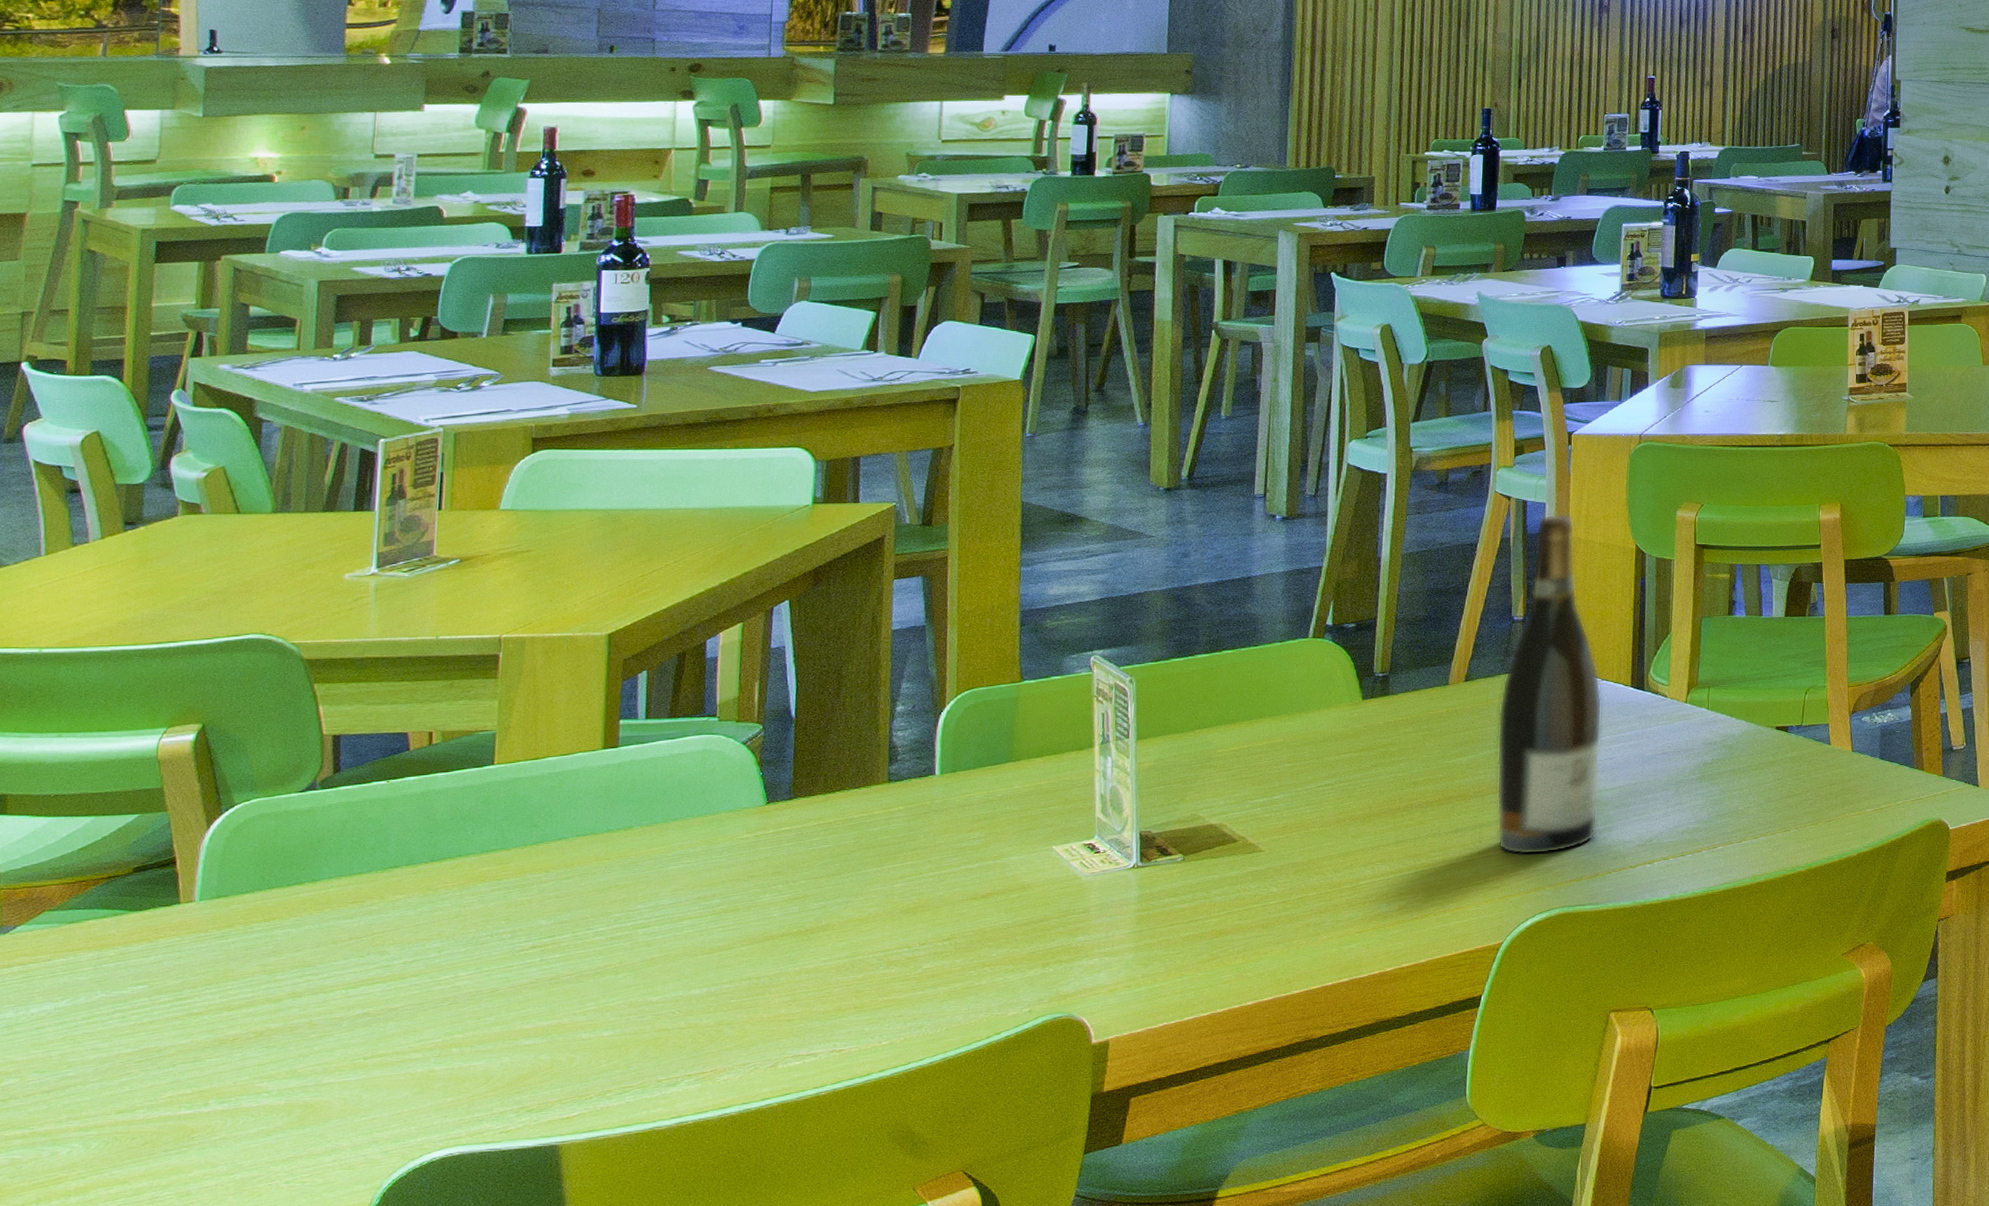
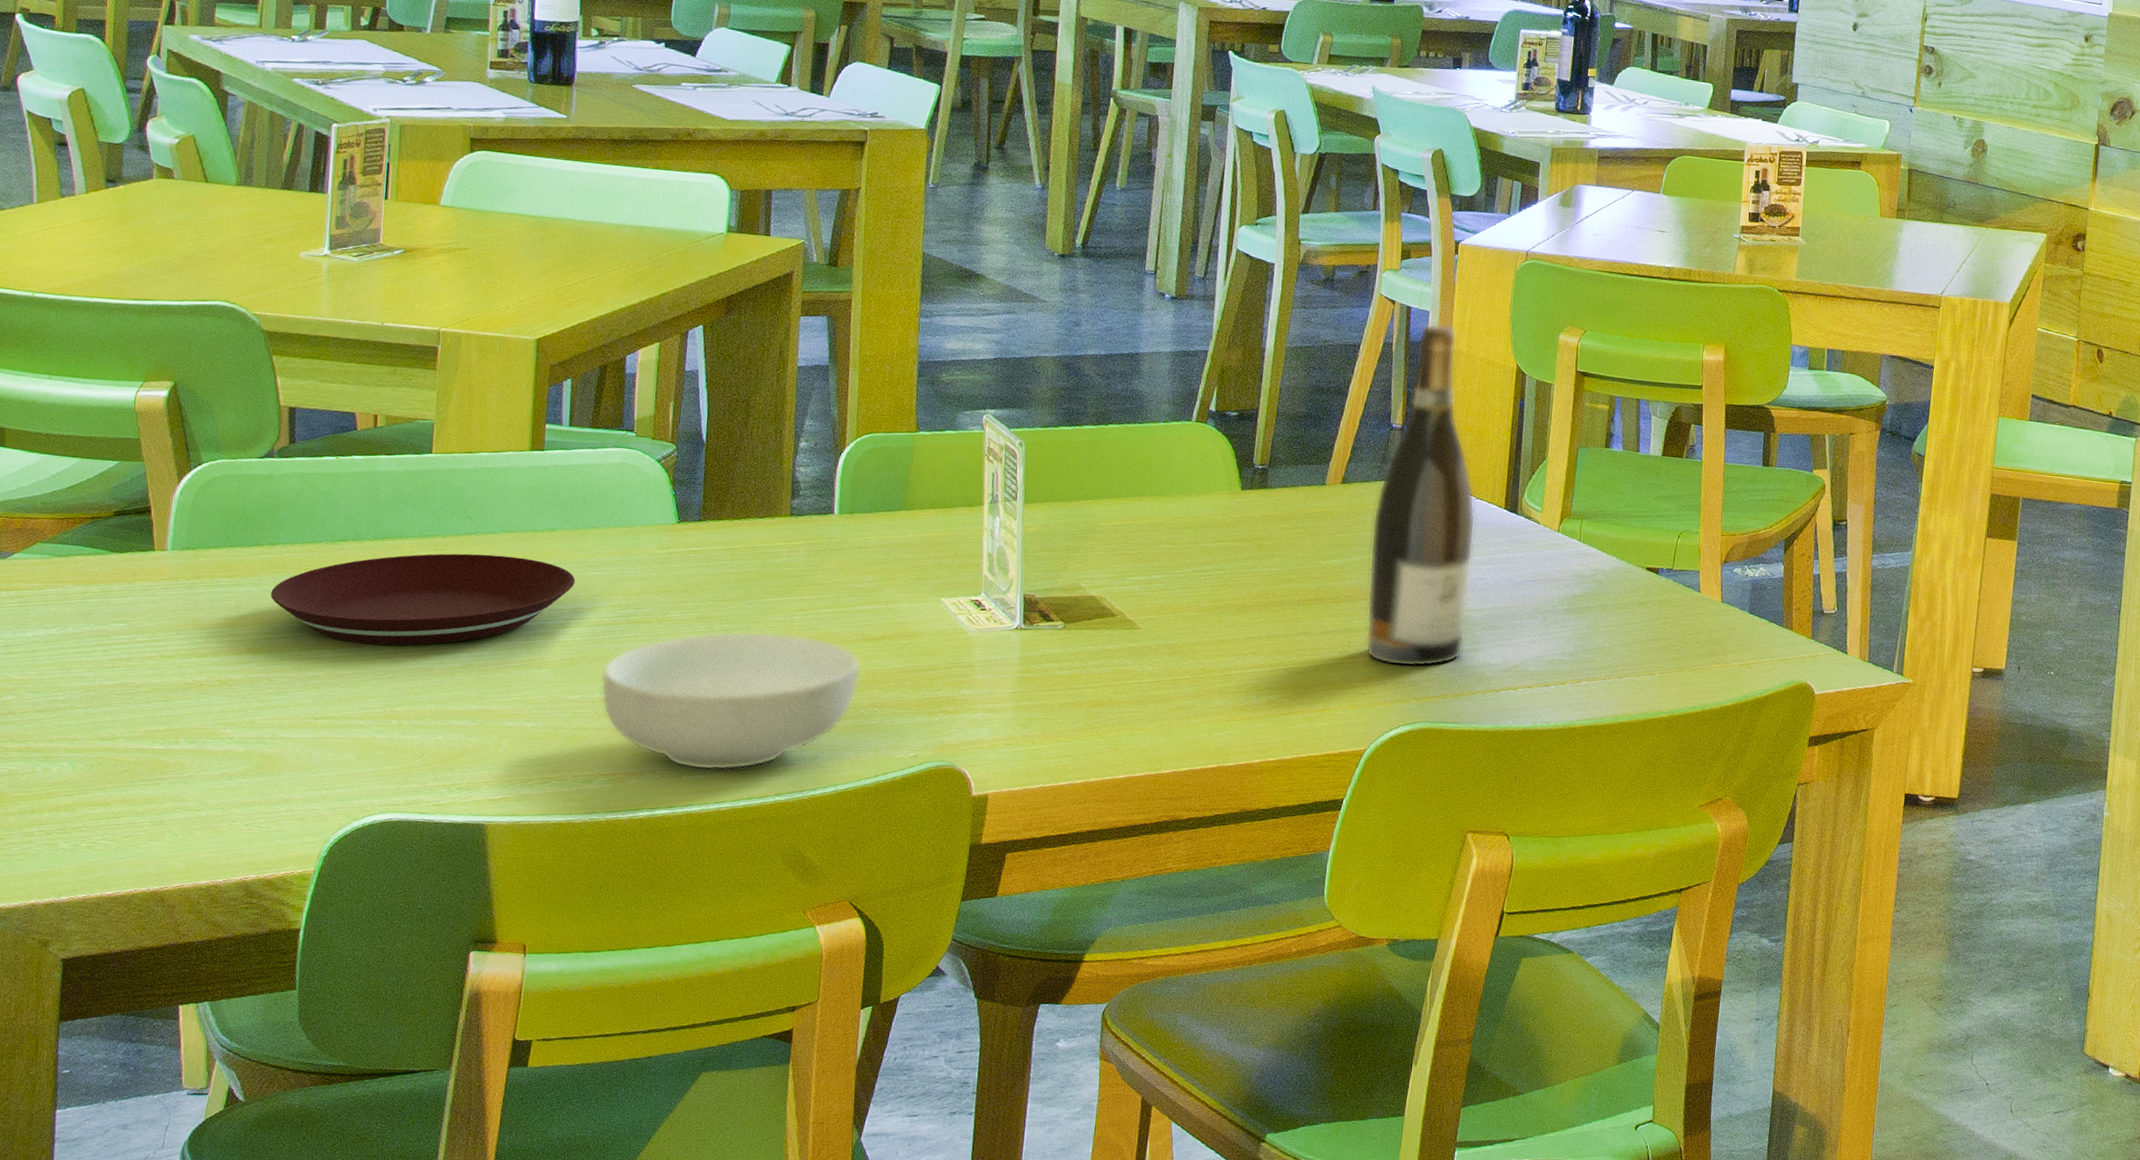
plate: none [313,860,655,973] -> present [271,553,575,646]
cereal bowl: none [685,902,968,1057] -> present [600,631,861,771]

